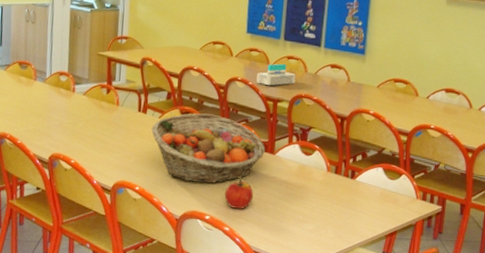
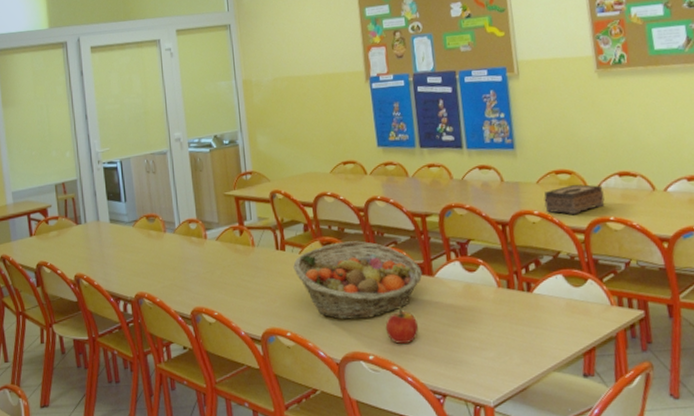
tissue box: present [256,63,296,86] -> none [397,173,442,201]
tissue box: none [380,93,431,118] -> present [544,184,605,214]

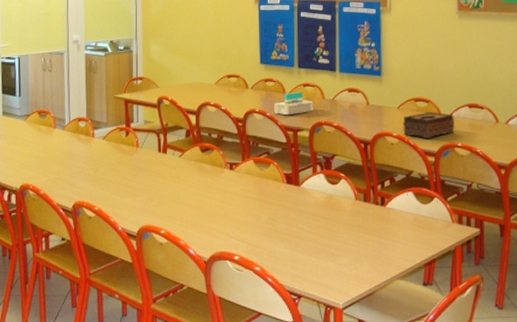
fruit basket: present [293,241,423,320] -> none [173,149,290,221]
apple: present [385,309,418,344] -> none [252,215,281,246]
tissue box: none [397,173,442,201] -> present [274,91,314,116]

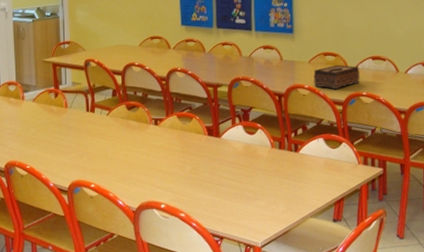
tissue box: present [274,91,314,116] -> none [195,50,232,73]

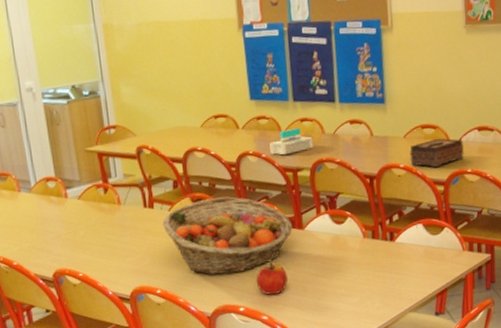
fruit basket: none [101,106,211,174] -> present [162,196,293,275]
apple: none [177,165,204,194] -> present [256,262,288,295]
tissue box: none [195,50,232,73] -> present [269,127,314,156]

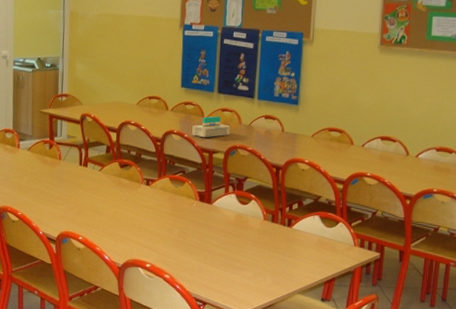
fruit basket: present [162,196,293,275] -> none [92,165,203,233]
apple: present [256,262,288,295] -> none [164,228,192,257]
tissue box: present [410,138,464,167] -> none [315,141,366,167]

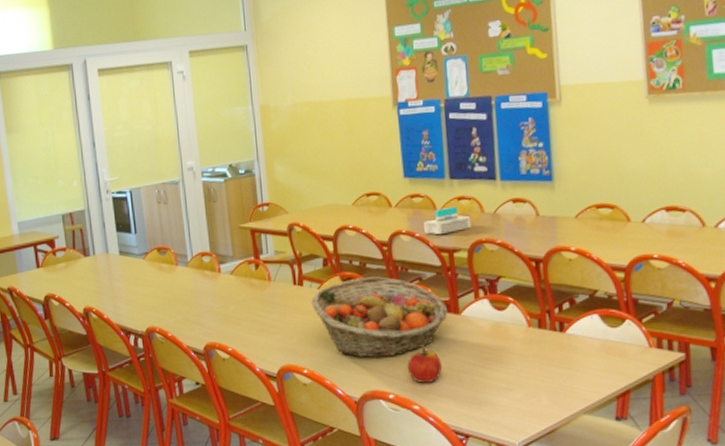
fruit basket: none [92,165,203,233] -> present [311,276,448,358]
apple: none [164,228,192,257] -> present [407,348,442,383]

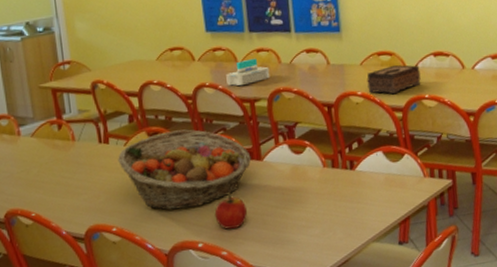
tissue box: none [582,219,649,251] -> present [367,65,421,94]

